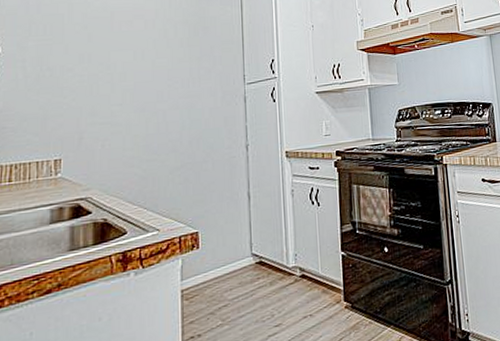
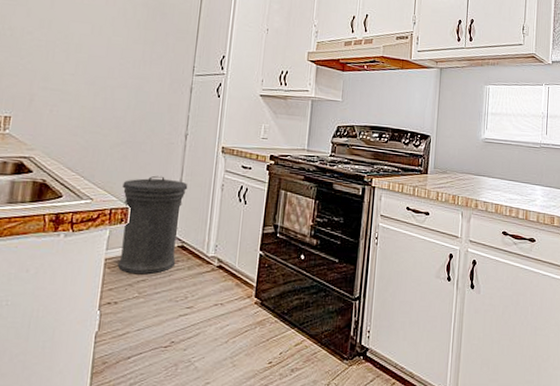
trash can: none [188,192,257,301] -> present [118,175,188,274]

